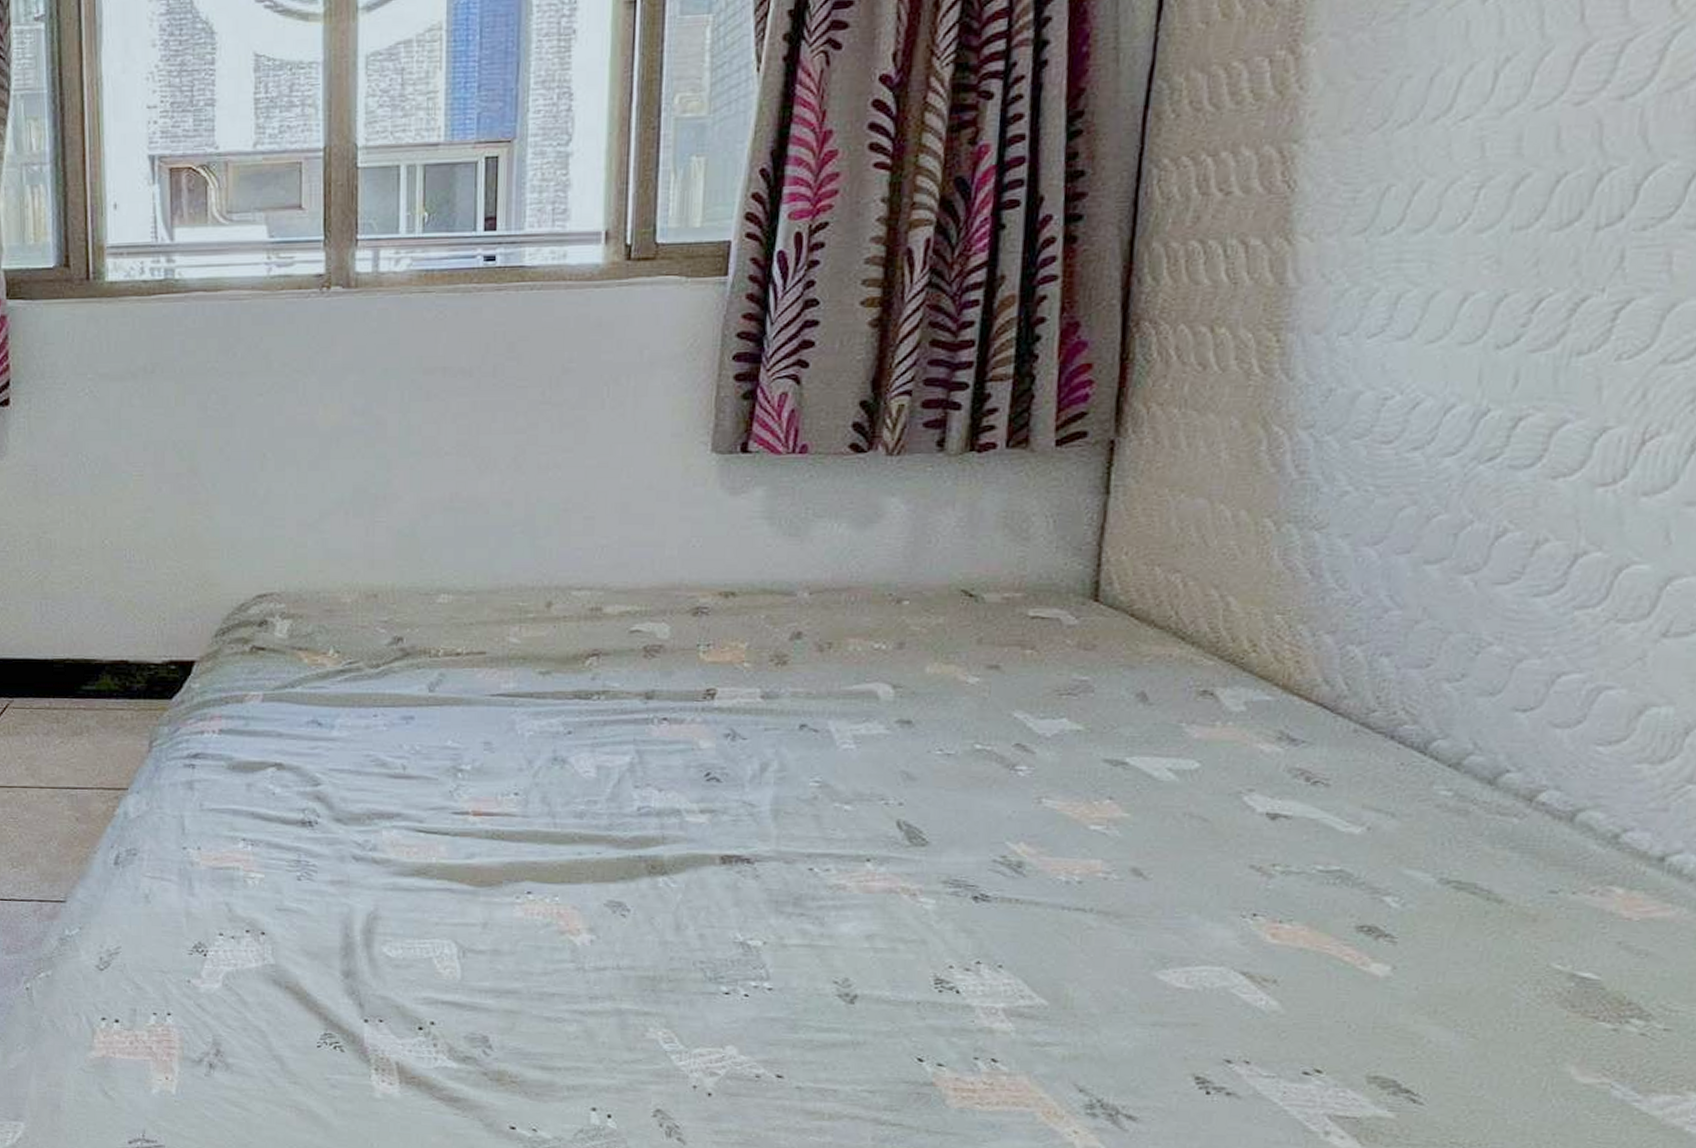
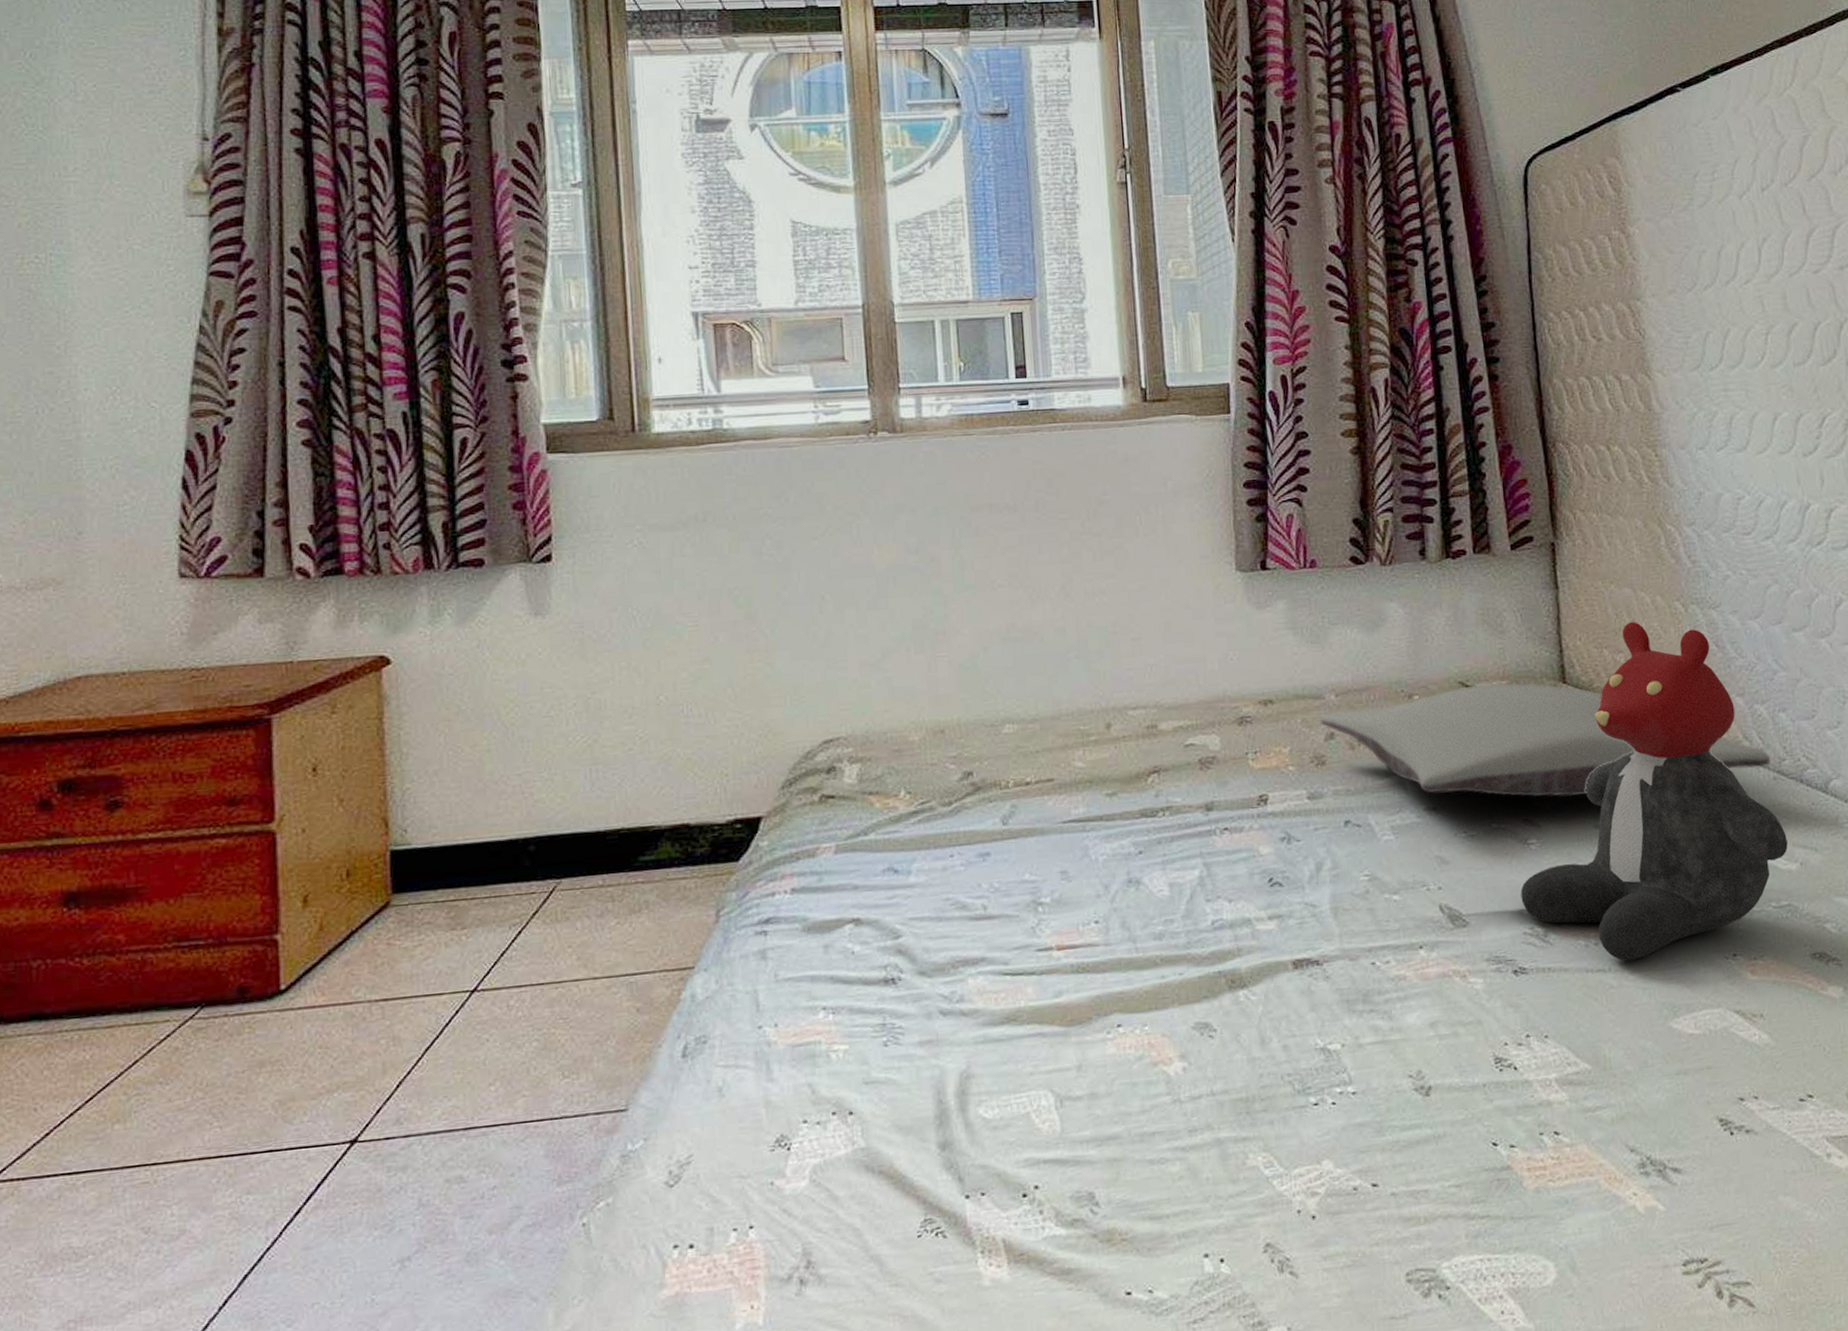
pillow: none [788,596,1356,726] -> present [1320,683,1771,798]
teddy bear: none [996,537,1356,904] -> present [1520,621,1788,961]

